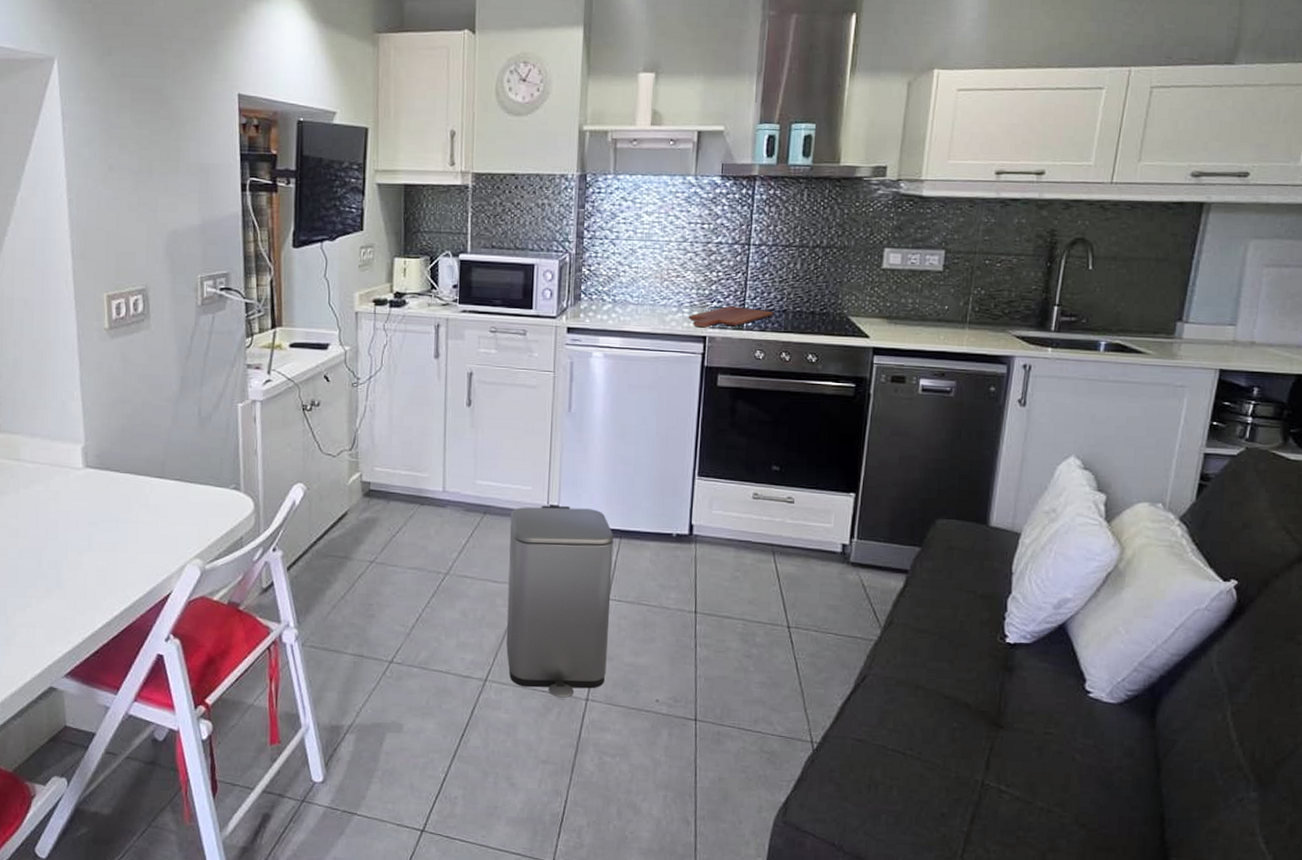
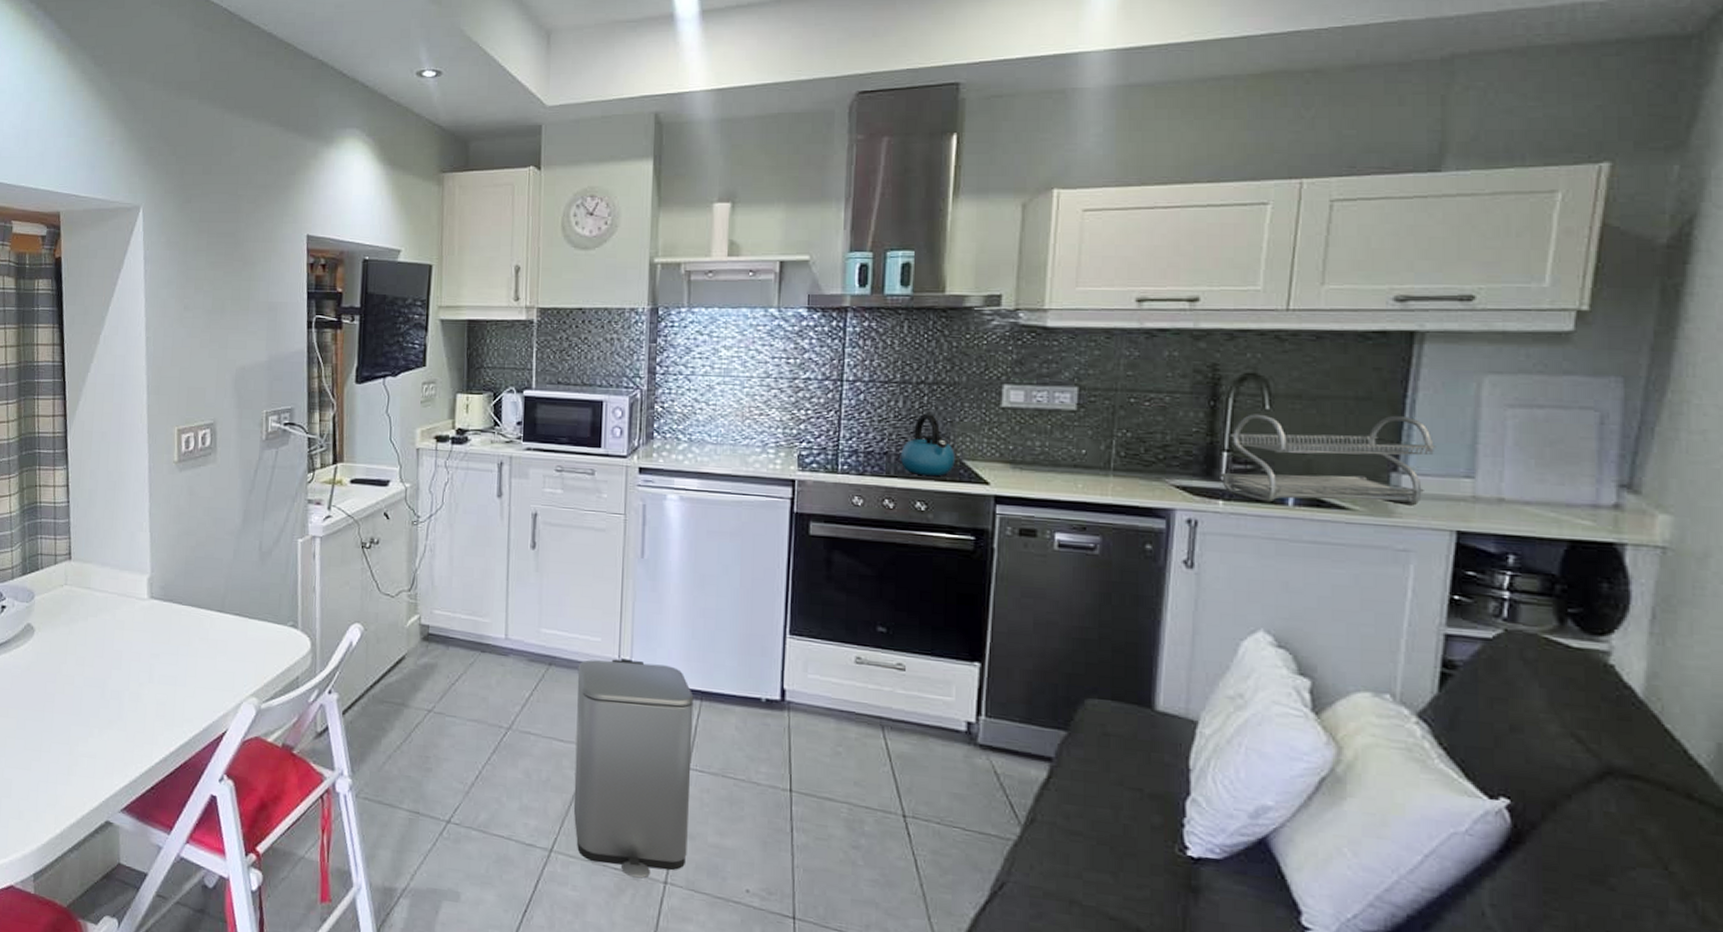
cutting board: present [688,306,774,328] -> none [774,447,874,471]
kettle: none [796,275,842,332] -> present [899,414,955,477]
dish rack: none [1051,273,1211,350] -> present [1220,414,1436,506]

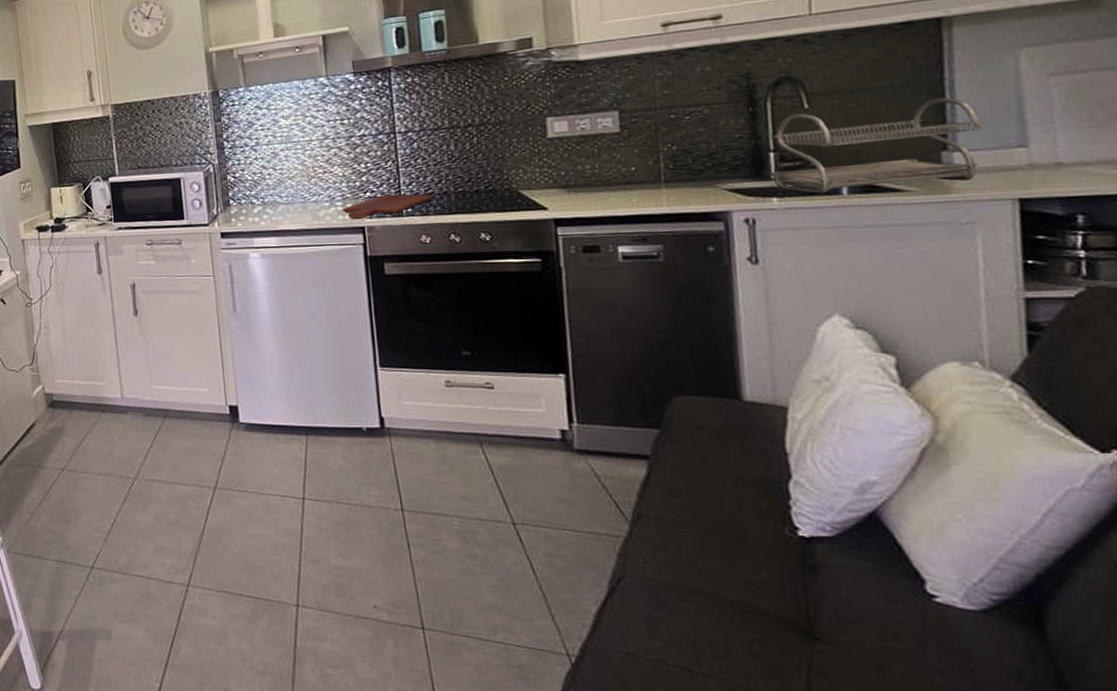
pedal bin: present [573,659,694,879] -> none [190,406,314,604]
cutting board: none [774,447,874,471] -> present [342,194,435,219]
kettle: present [899,414,955,477] -> none [458,153,512,210]

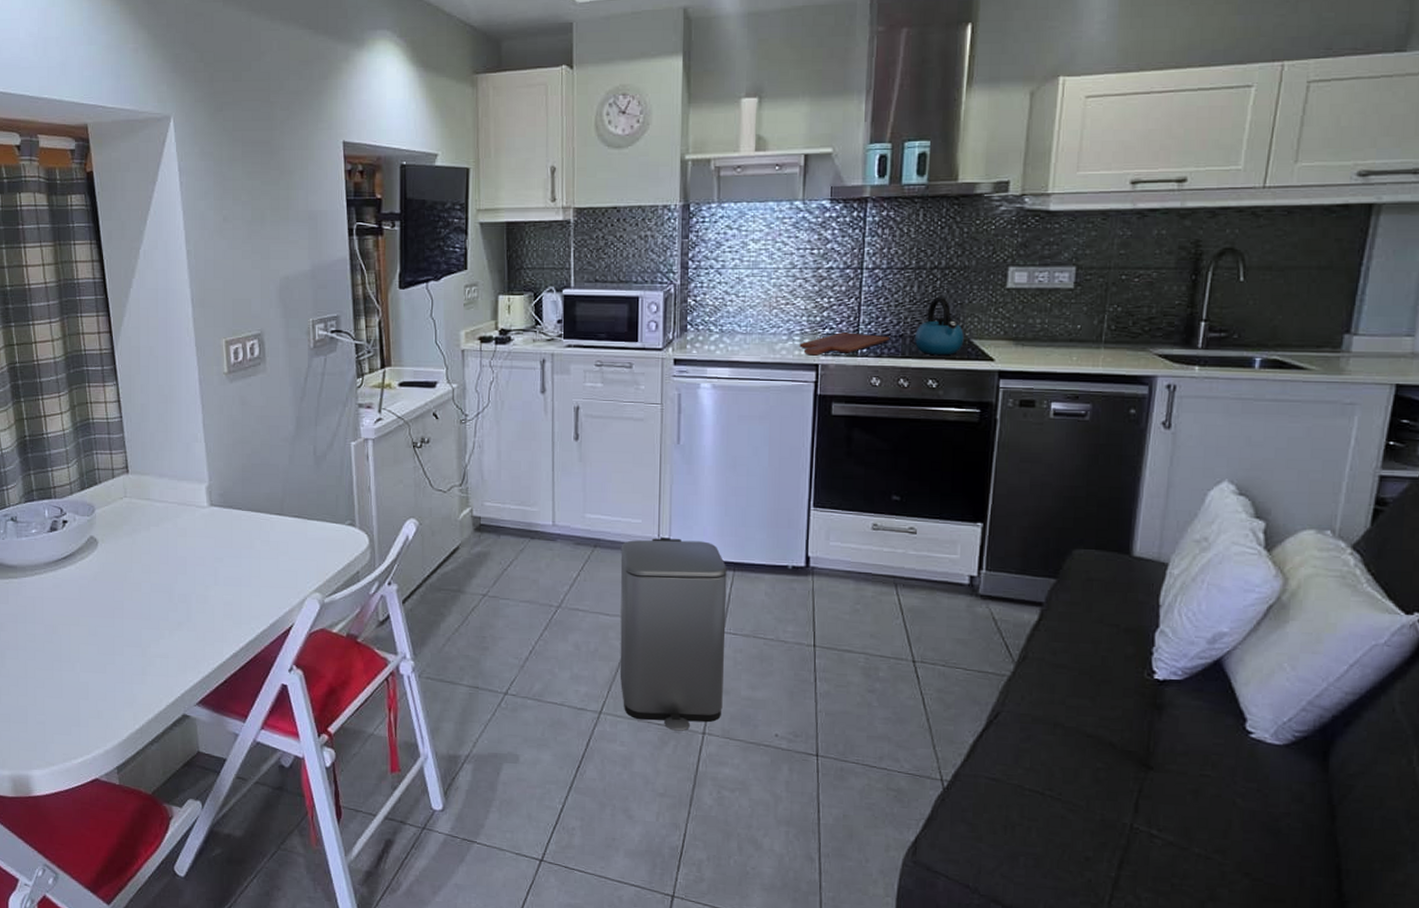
pedal bin: none [190,406,314,604] -> present [619,538,727,731]
kettle: none [458,153,512,210] -> present [914,298,964,356]
dish rack: present [769,97,983,195] -> none [1197,282,1384,366]

